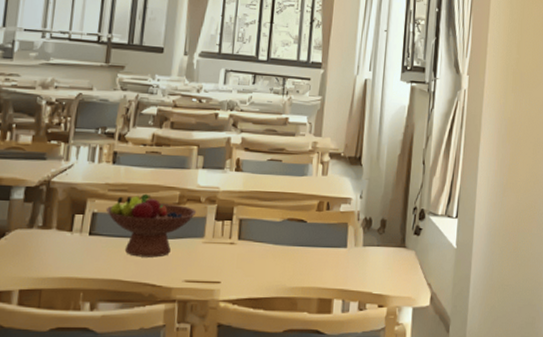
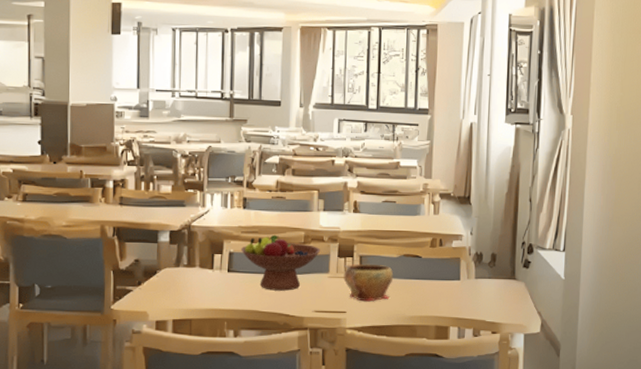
bowl: none [220,228,276,271] -> present [343,264,394,302]

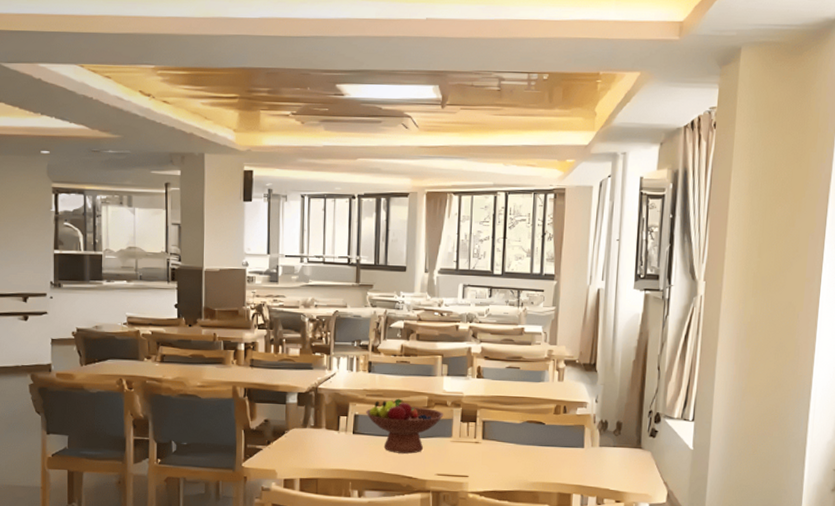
bowl: present [343,264,394,302] -> none [466,429,517,467]

